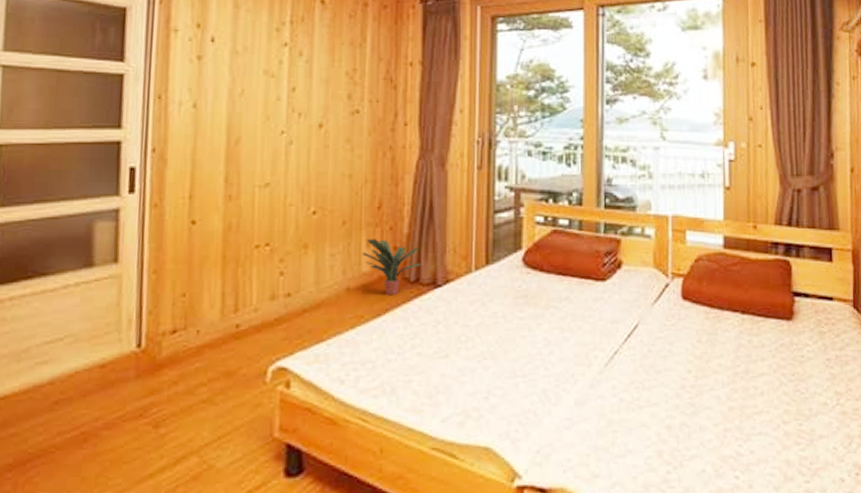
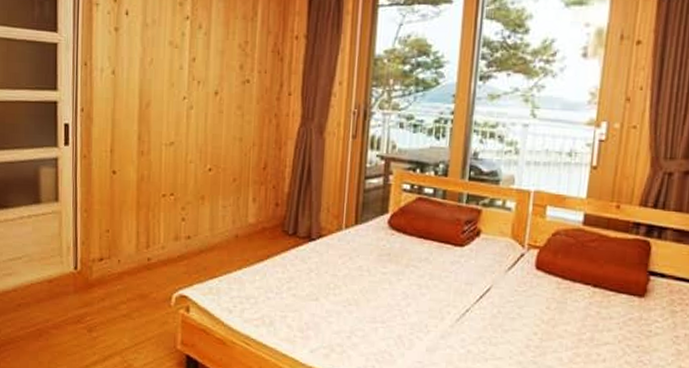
potted plant: present [363,239,421,296] -> none [249,195,299,245]

